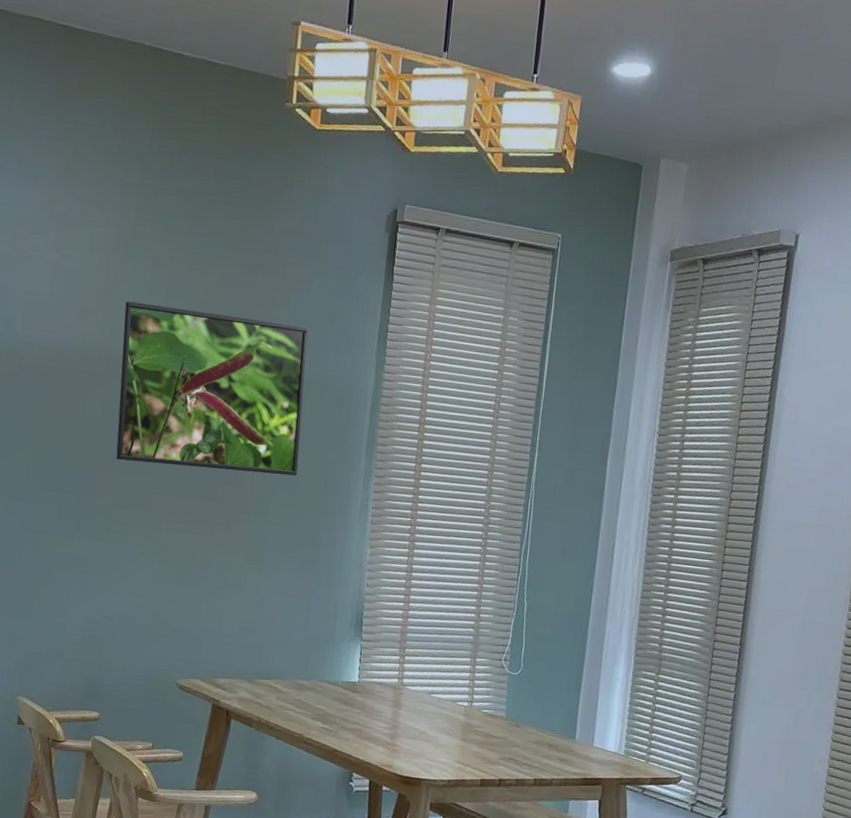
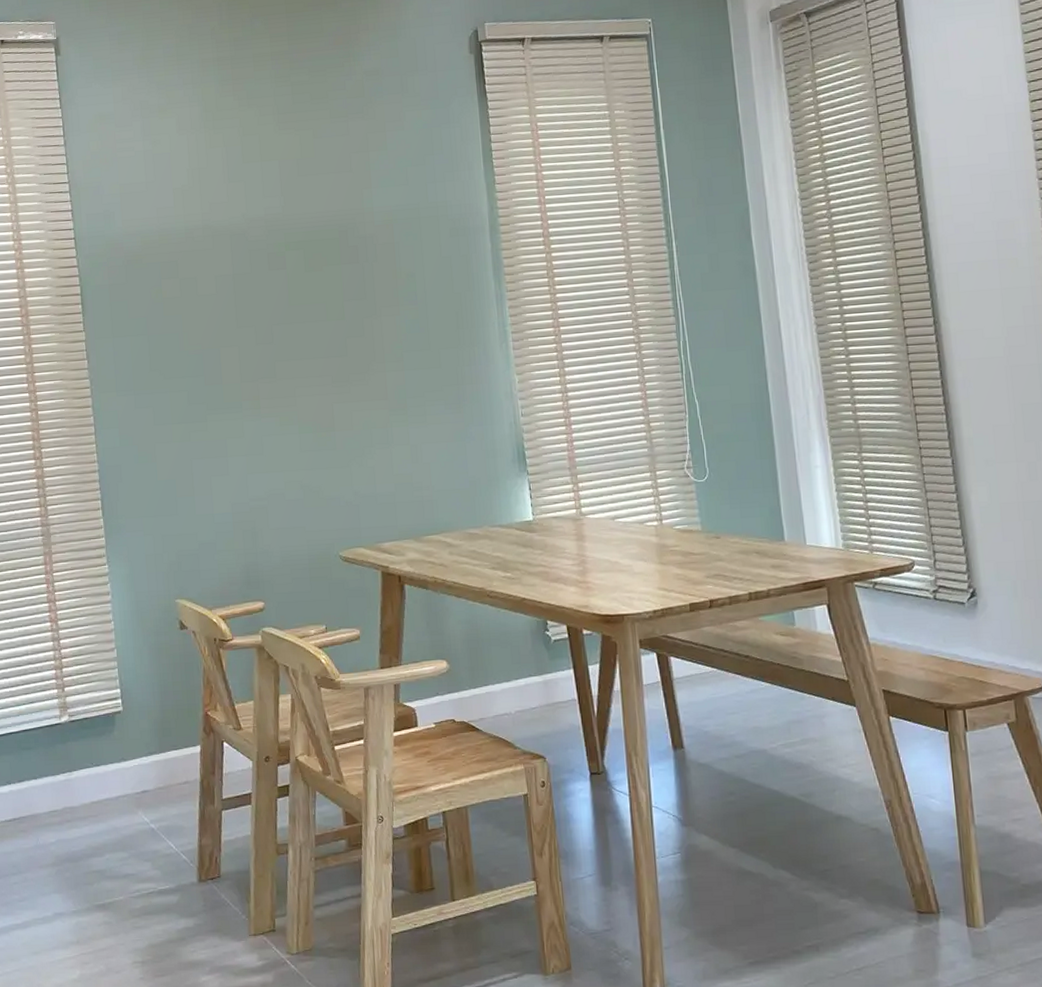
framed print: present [116,301,309,476] -> none [221,162,427,334]

